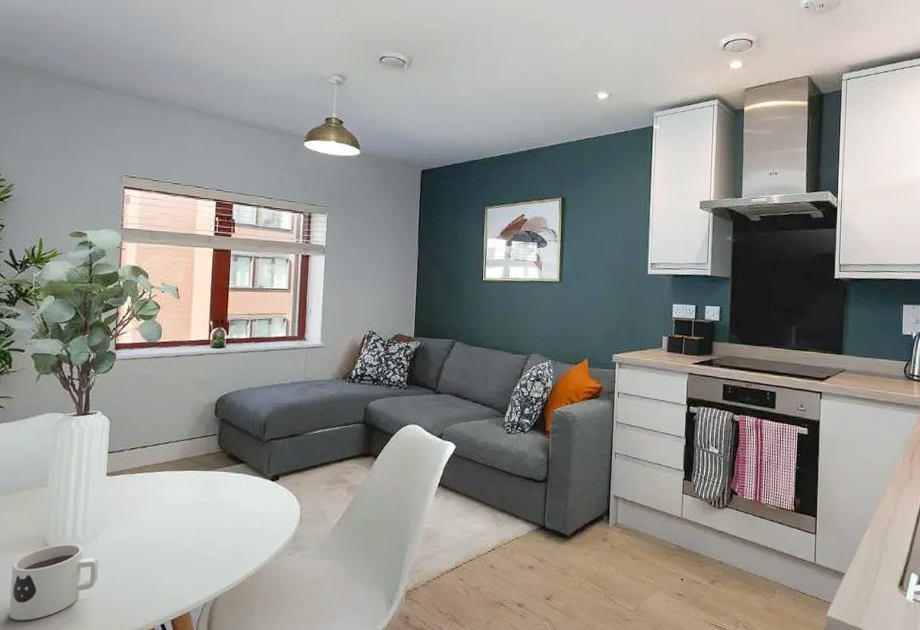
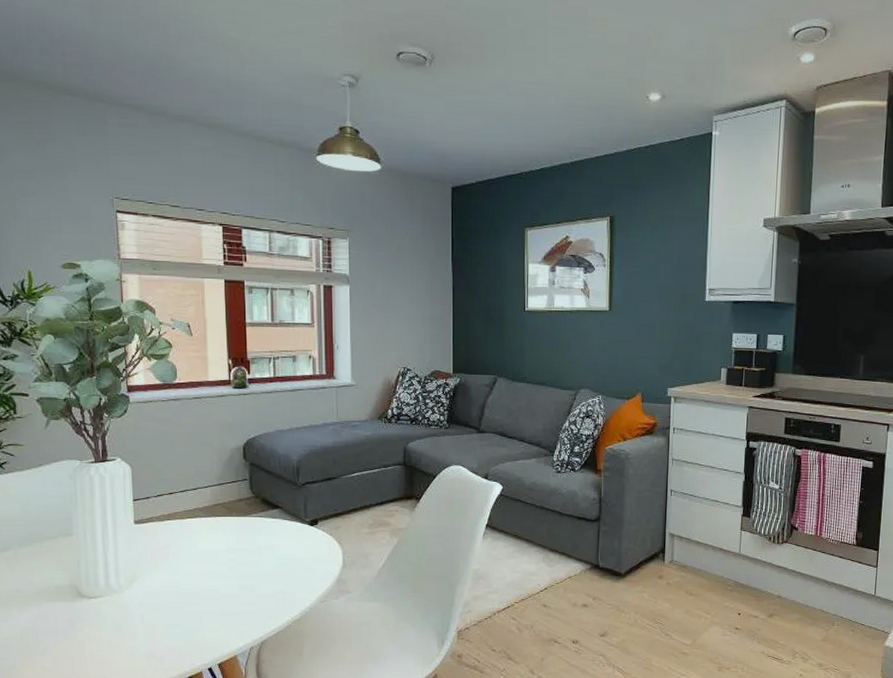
mug: present [9,543,99,621] -> none [46,592,138,668]

